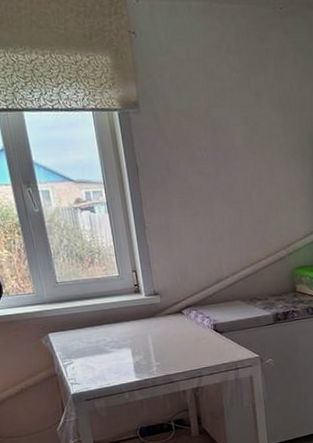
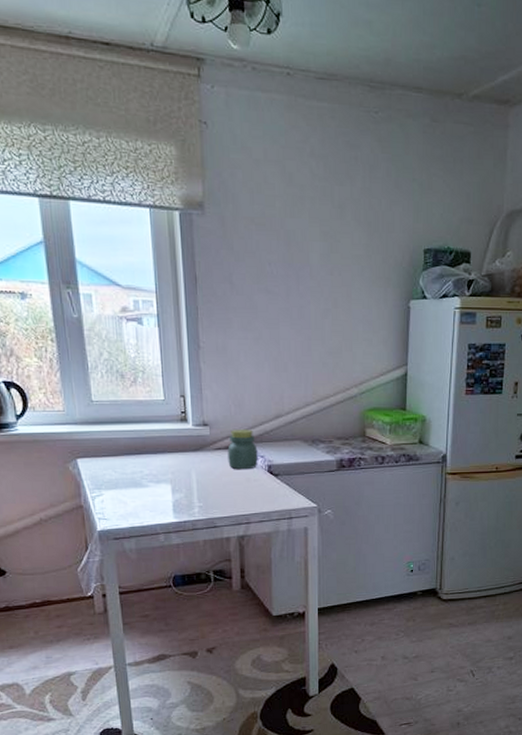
jar: none [177,295,205,330] -> present [227,429,258,470]

